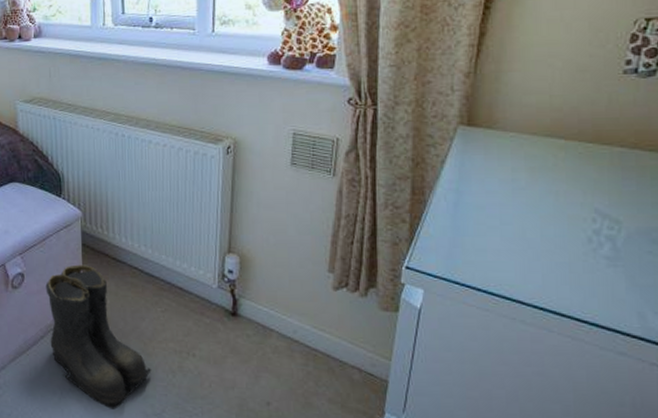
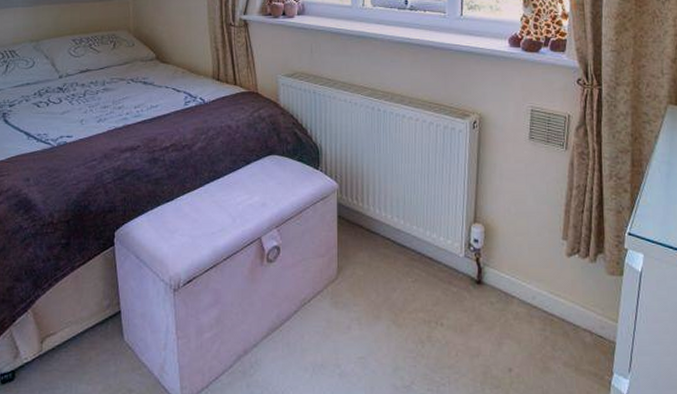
boots: present [45,264,151,409] -> none [301,236,402,384]

